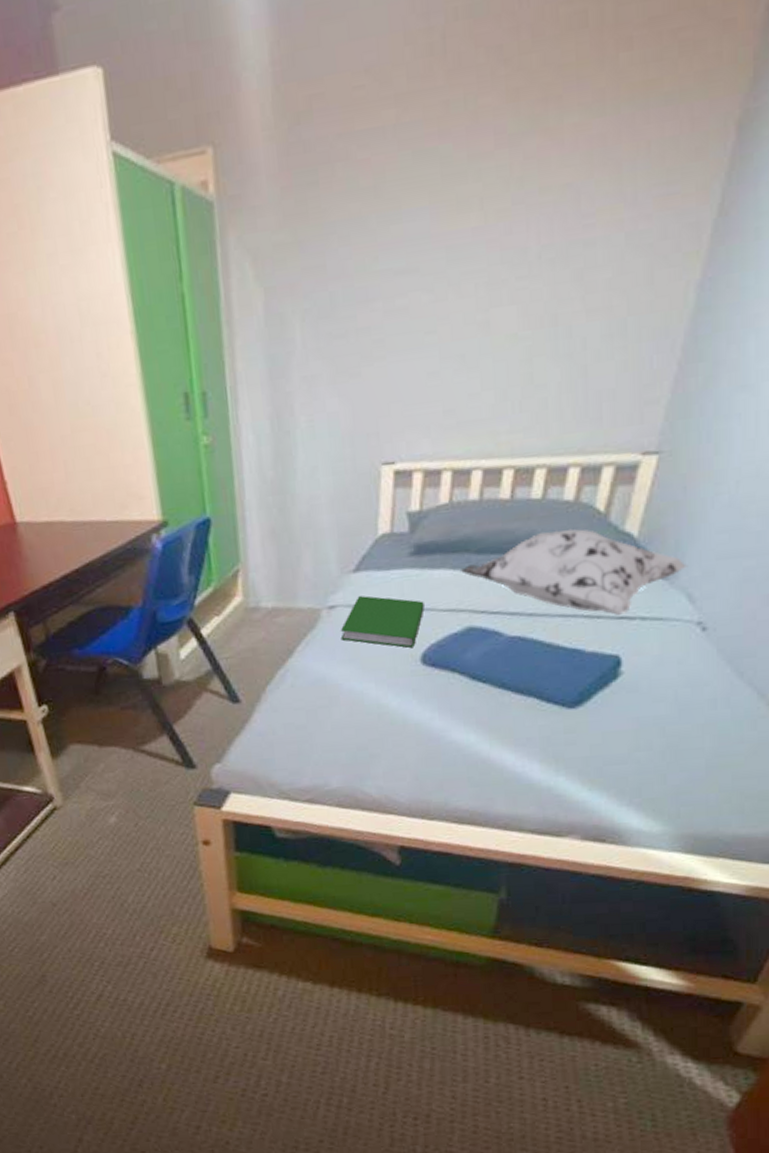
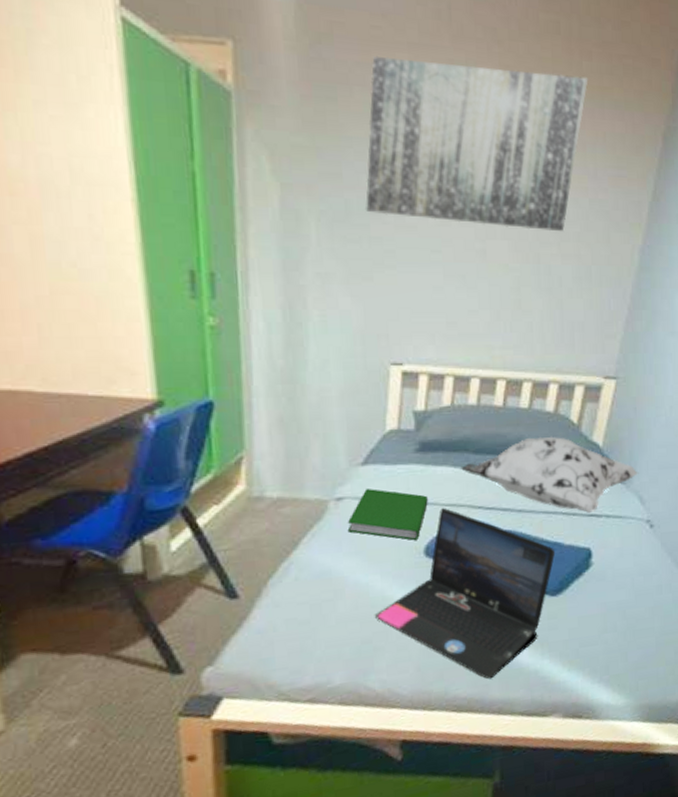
wall art: none [351,74,627,302] -> present [366,55,589,231]
laptop: none [370,612,575,793] -> present [375,507,556,680]

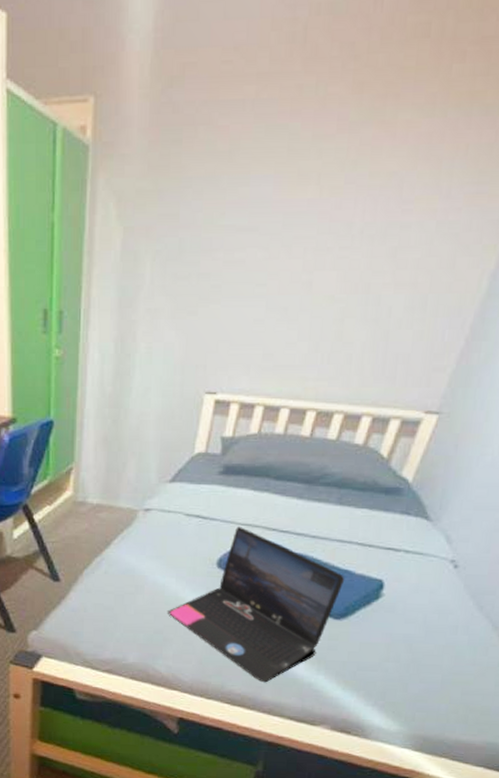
hardcover book: present [347,488,428,540] -> none [151,503,226,552]
wall art: present [366,55,589,231] -> none [198,83,457,258]
decorative pillow: present [460,436,639,513] -> none [259,468,450,546]

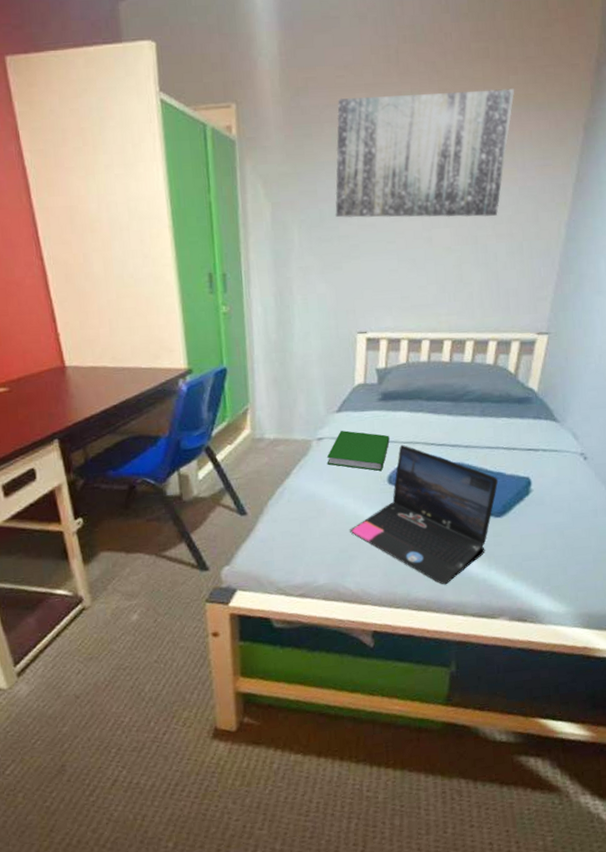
hardcover book: none [151,503,226,552] -> present [327,430,390,471]
wall art: none [198,83,457,258] -> present [335,88,515,218]

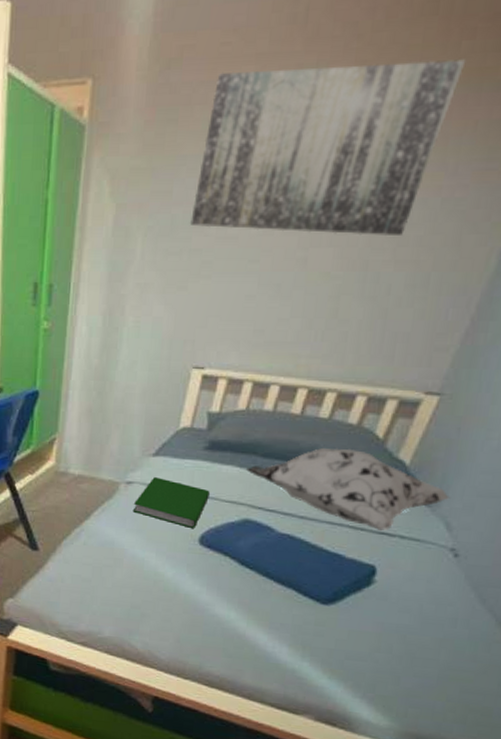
laptop: present [350,444,499,585] -> none [146,502,335,666]
decorative pillow: none [415,384,572,448] -> present [245,447,451,531]

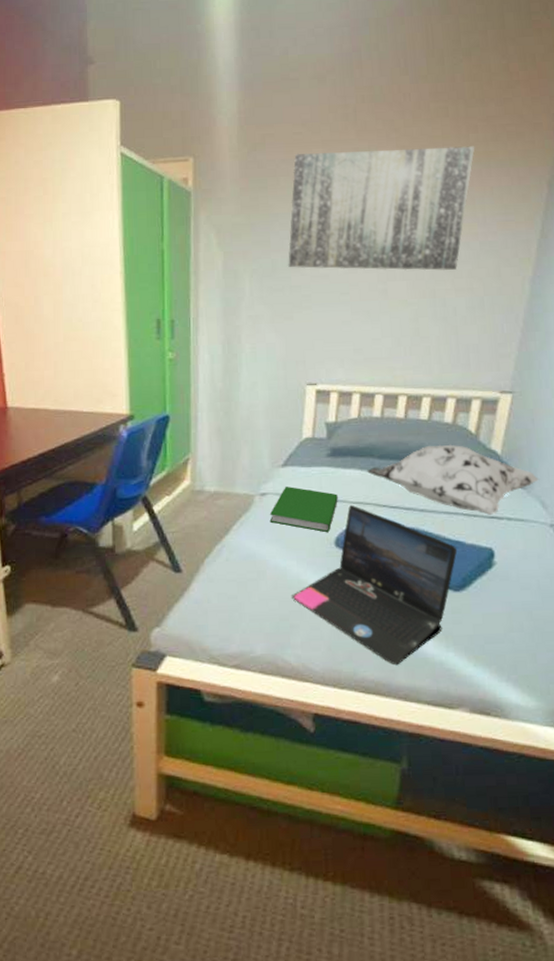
laptop: none [146,502,335,666] -> present [292,504,458,666]

